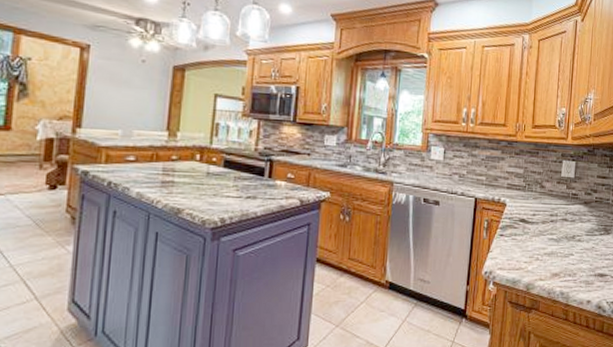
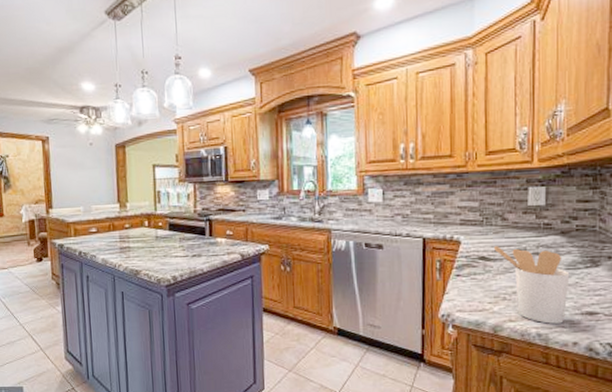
utensil holder: none [532,210,589,283] -> present [493,246,570,324]

